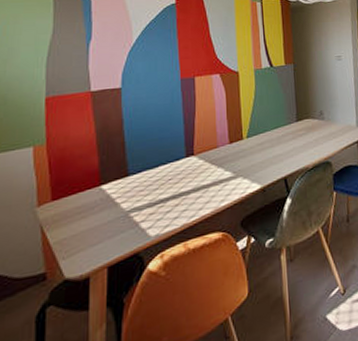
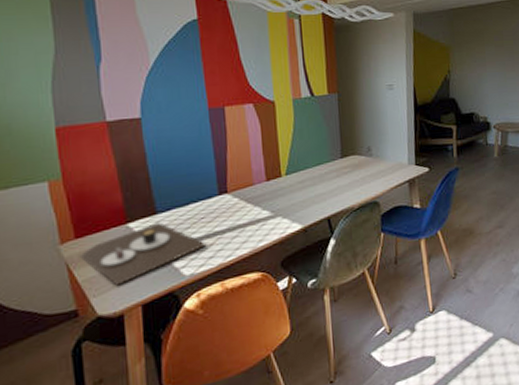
place setting: none [54,184,173,248] -> present [79,222,207,286]

